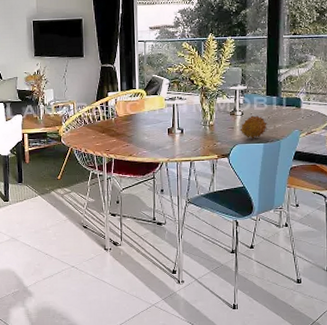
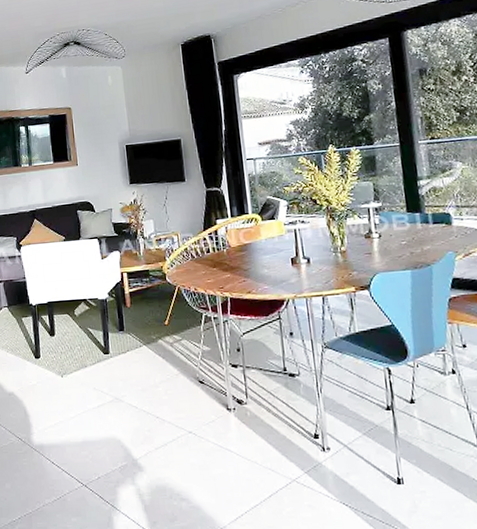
fruit: present [240,115,267,138] -> none [379,237,413,265]

